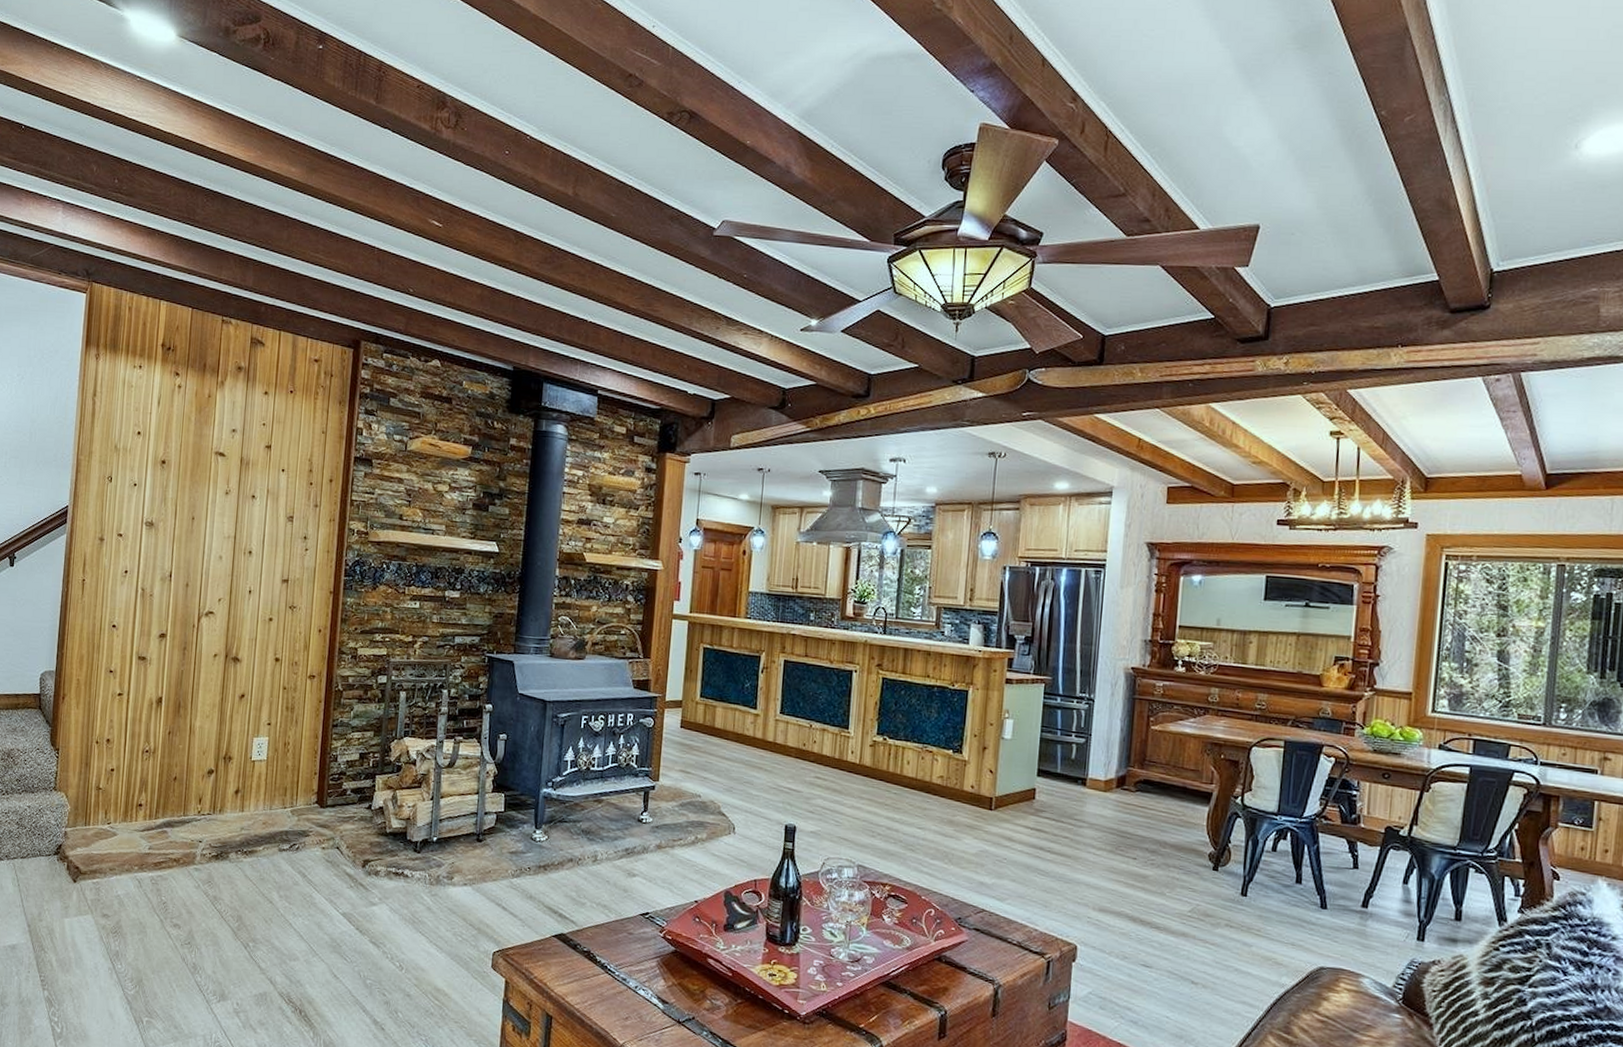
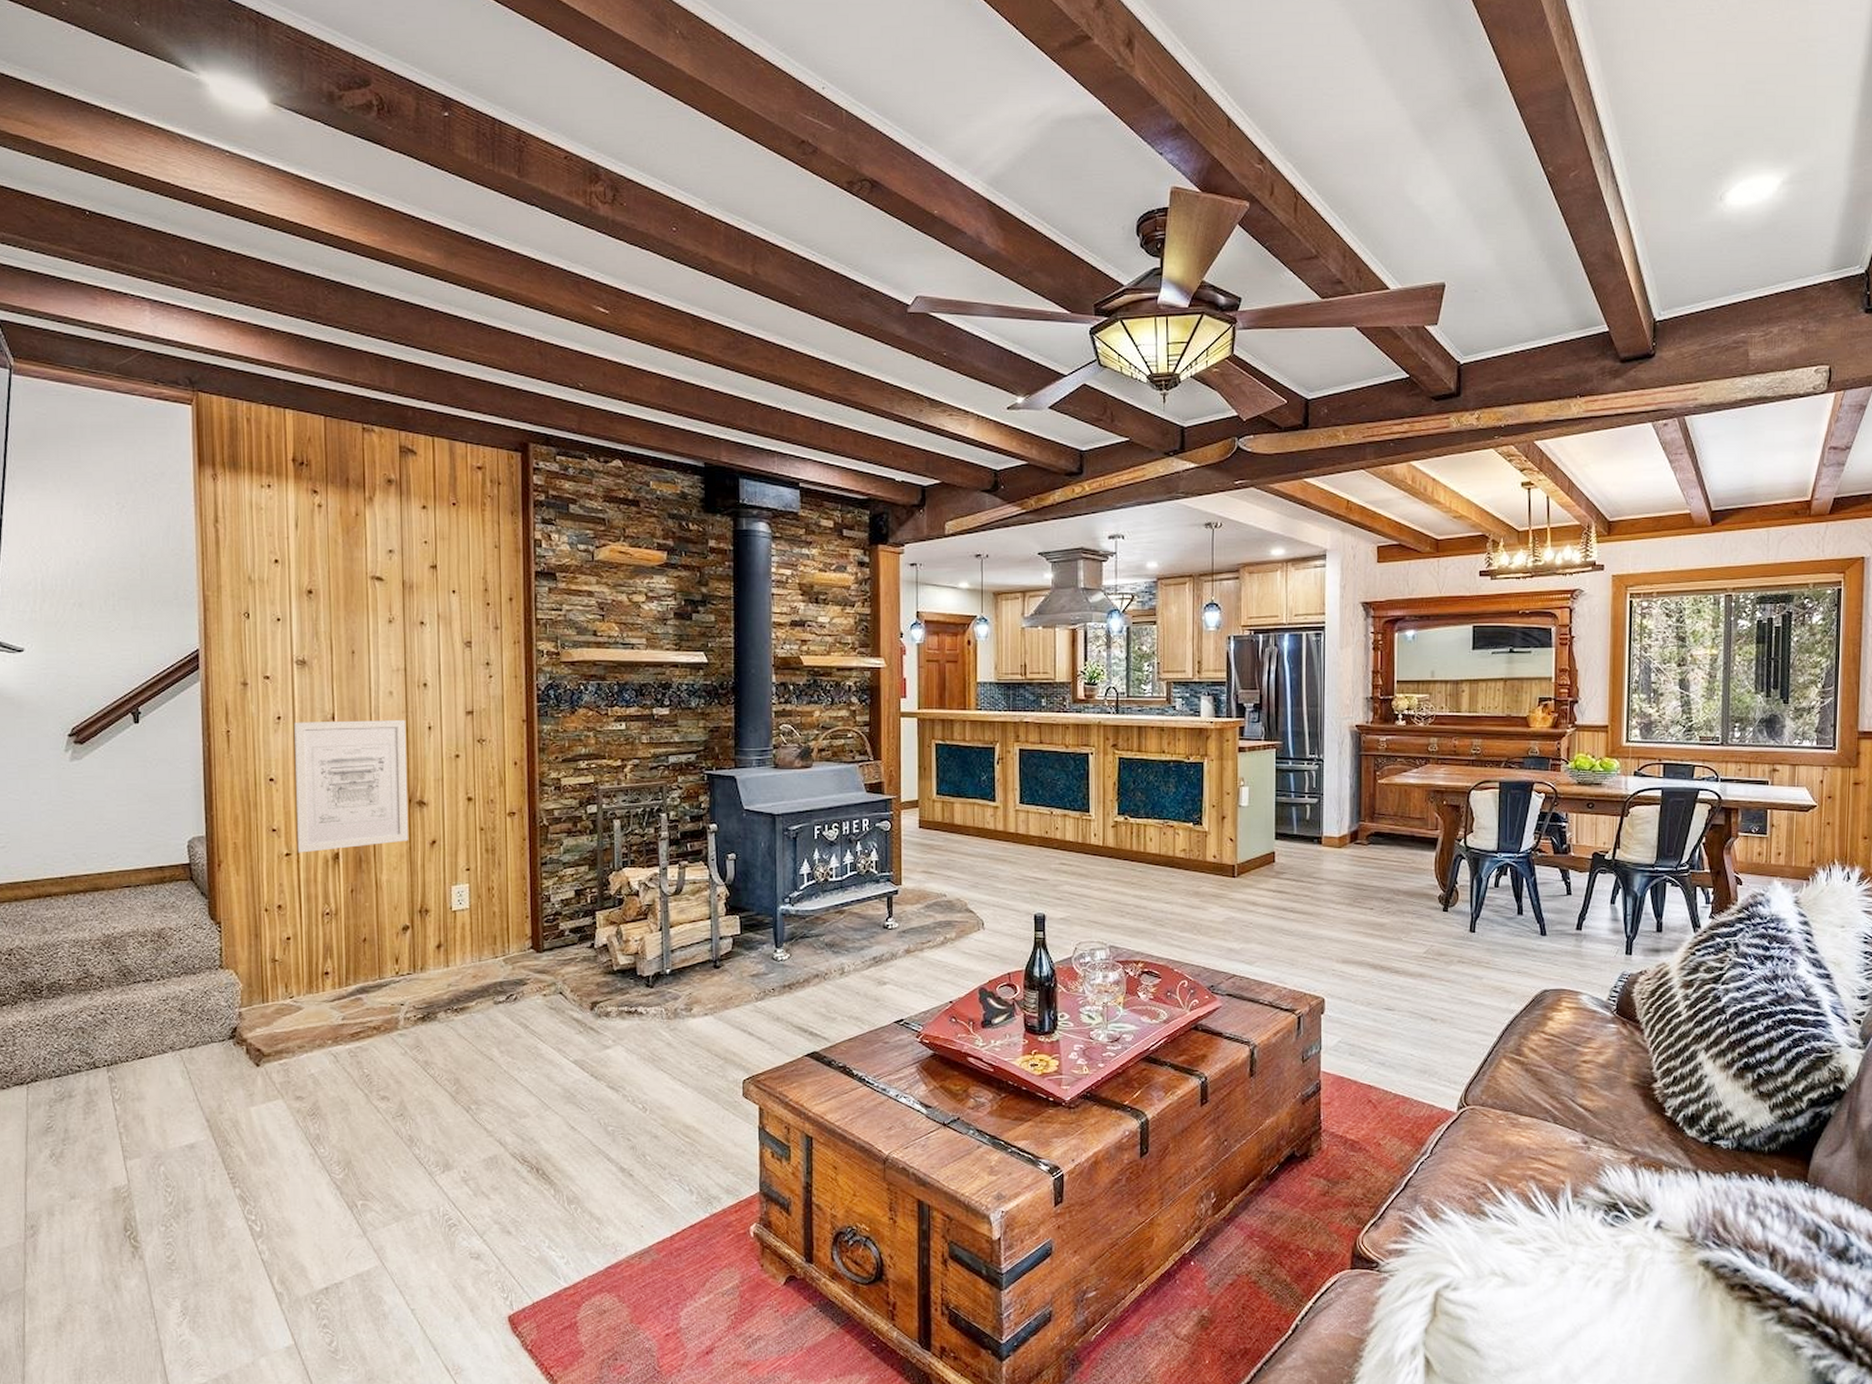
wall art: none [128,576,231,695] -> present [294,719,409,853]

